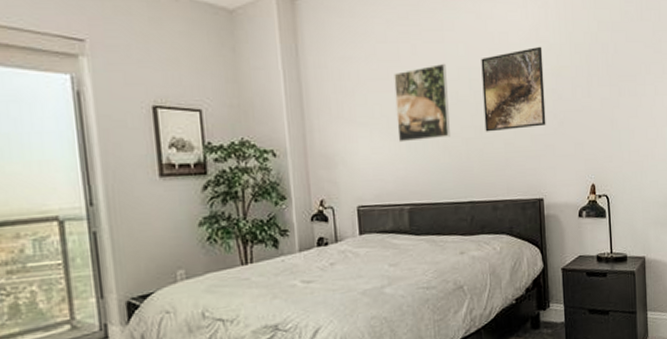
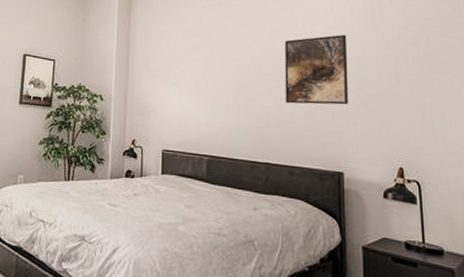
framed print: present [394,63,450,143] -> none [203,41,252,103]

